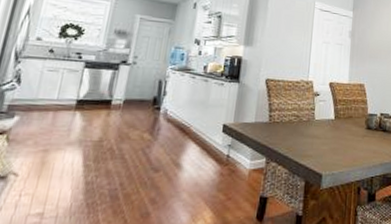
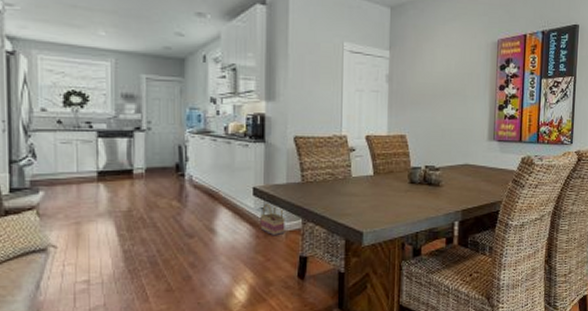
basket: none [225,140,250,174] -> present [260,203,285,236]

